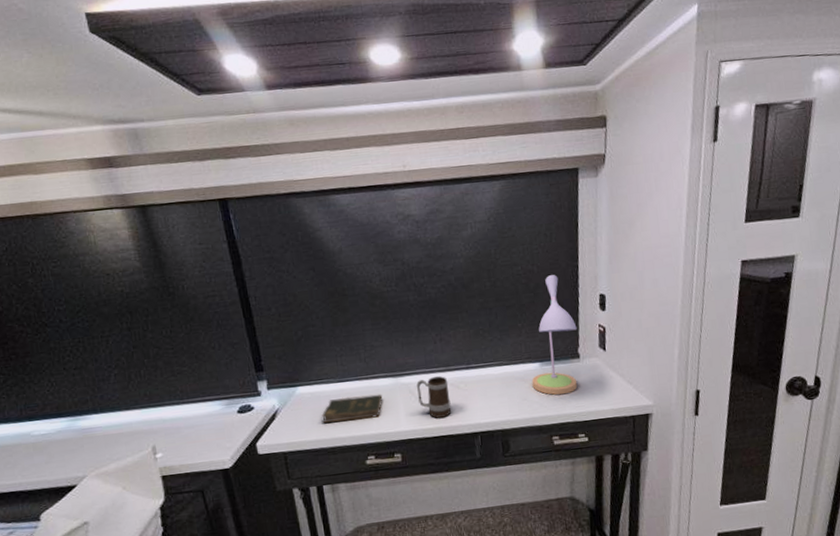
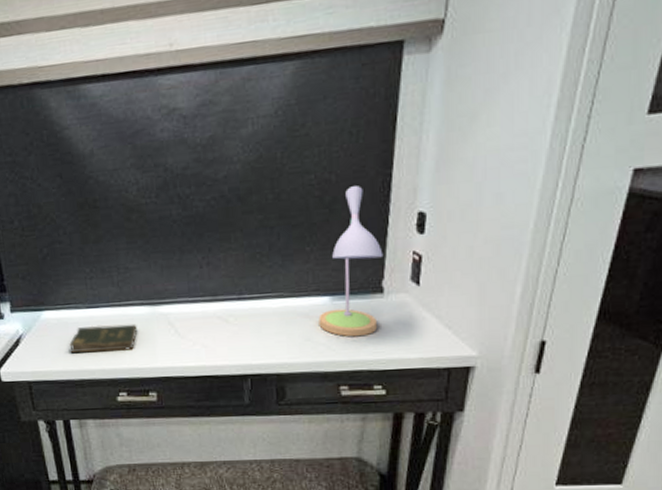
mug: present [417,376,452,419] -> none [177,307,218,356]

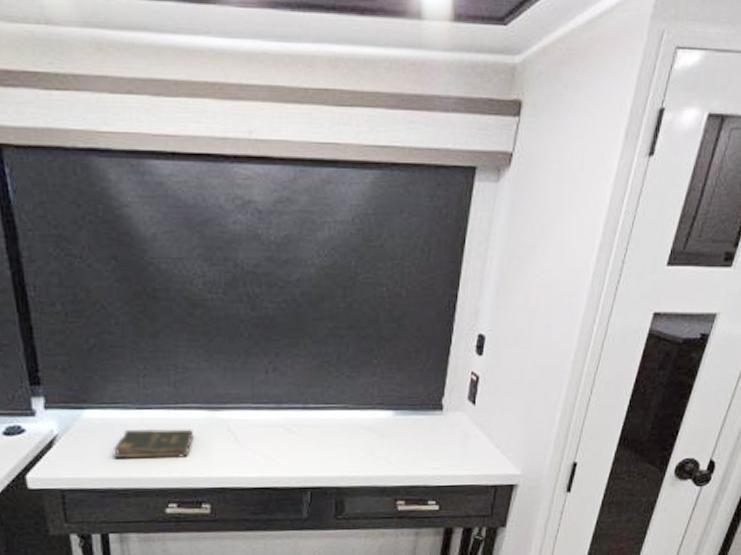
desk lamp: present [318,186,383,337] -> none [381,303,445,453]

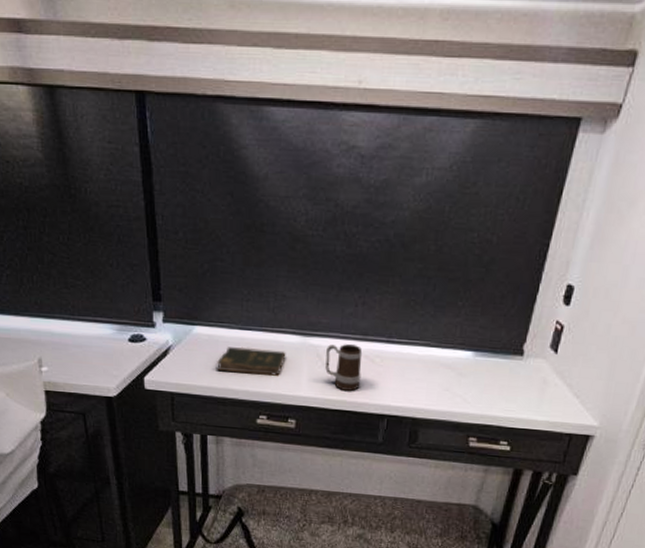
mug: none [238,415,279,467] -> present [325,344,363,392]

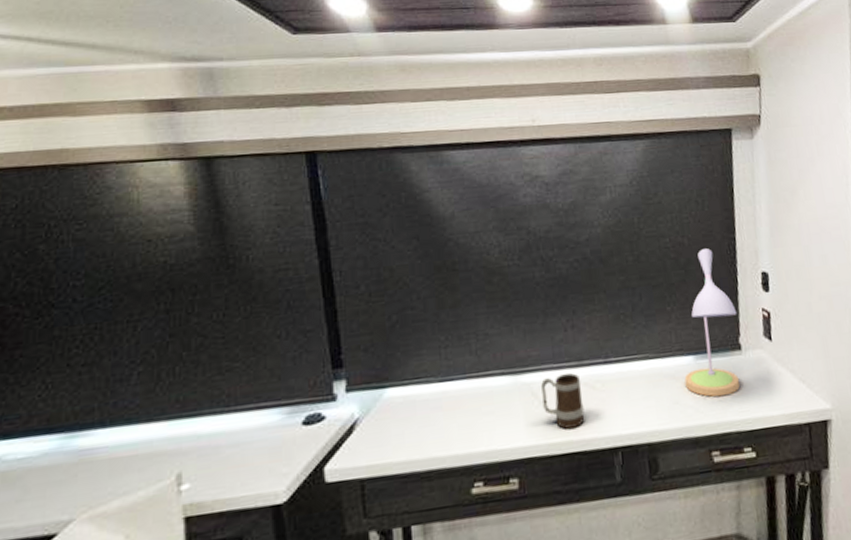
bible: present [217,346,286,376] -> none [416,397,498,437]
desk lamp: none [459,250,529,394] -> present [684,248,740,397]

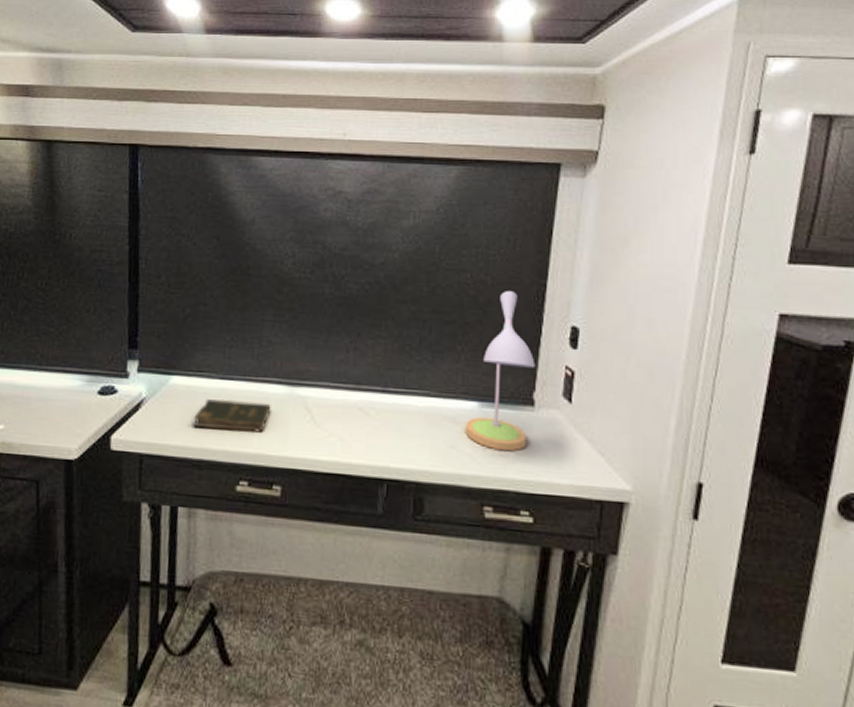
bible: none [416,397,498,437] -> present [193,399,271,433]
mug: present [541,373,585,430] -> none [315,395,356,451]

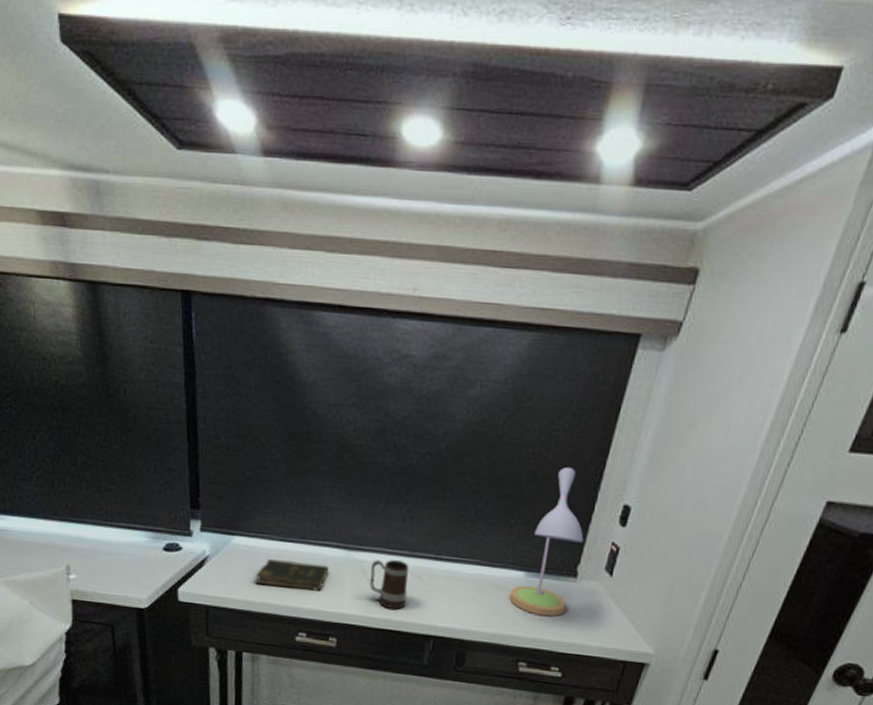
mug: none [315,395,356,451] -> present [370,560,410,610]

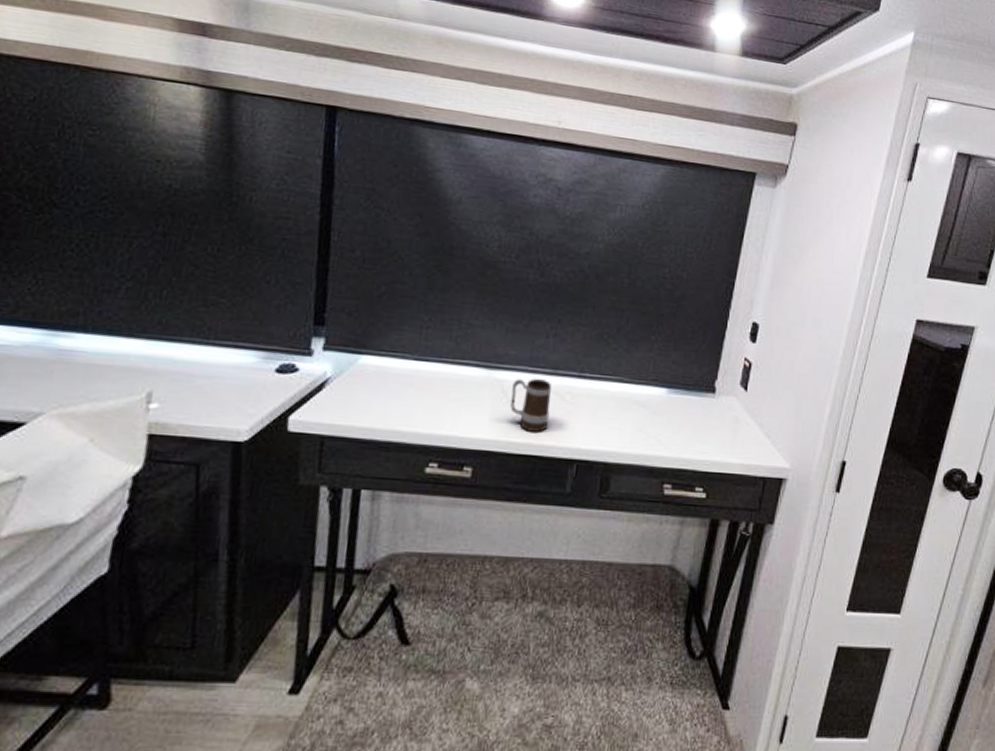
bible: present [255,559,329,591] -> none [383,380,467,415]
desk lamp: present [509,467,584,617] -> none [652,287,719,434]

